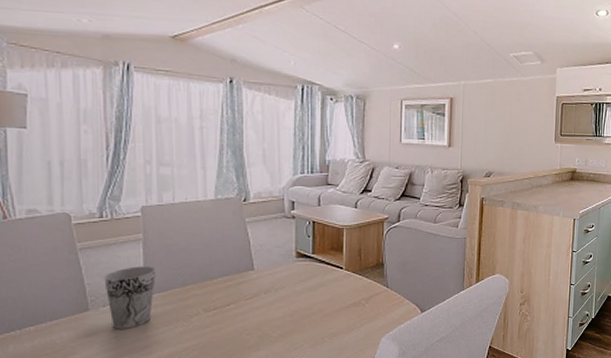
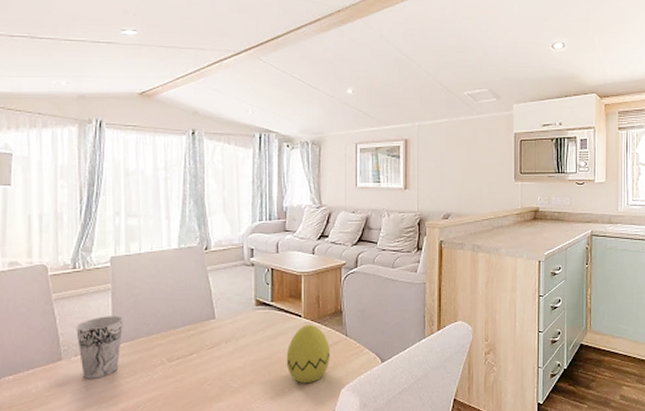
decorative egg: none [327,276,371,332] -> present [286,324,330,383]

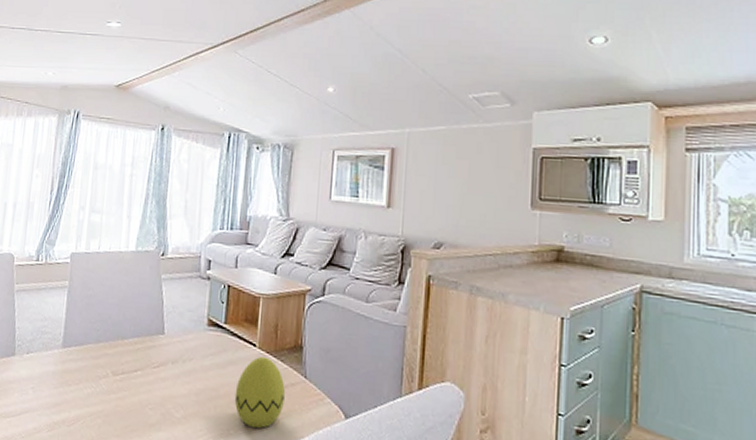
cup: present [76,316,123,379] -> none [31,314,75,381]

